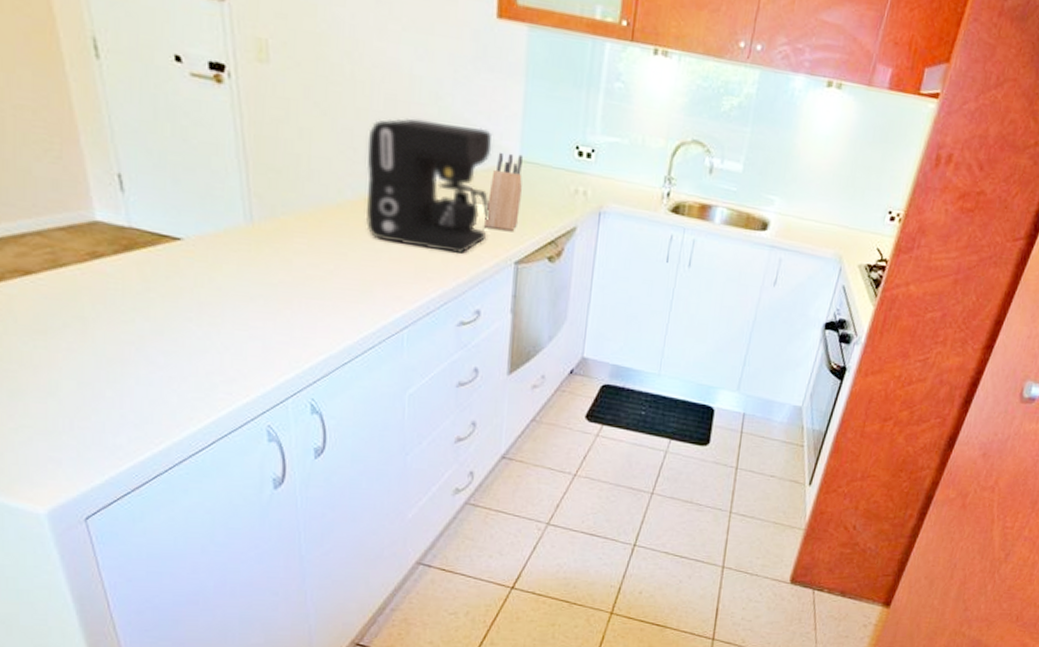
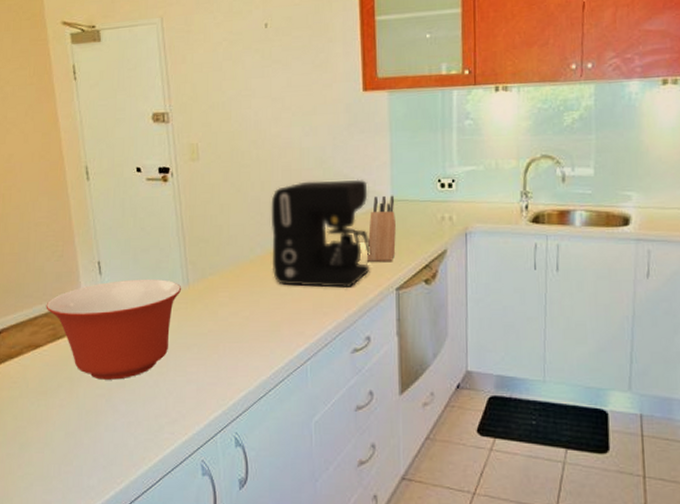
mixing bowl: none [38,202,243,326] -> present [46,278,182,380]

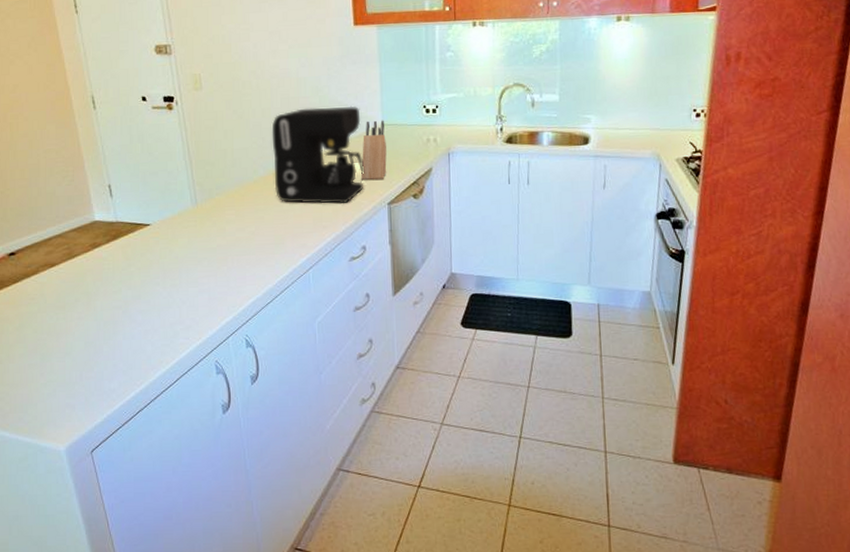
mixing bowl: present [46,278,182,380] -> none [59,199,191,293]

